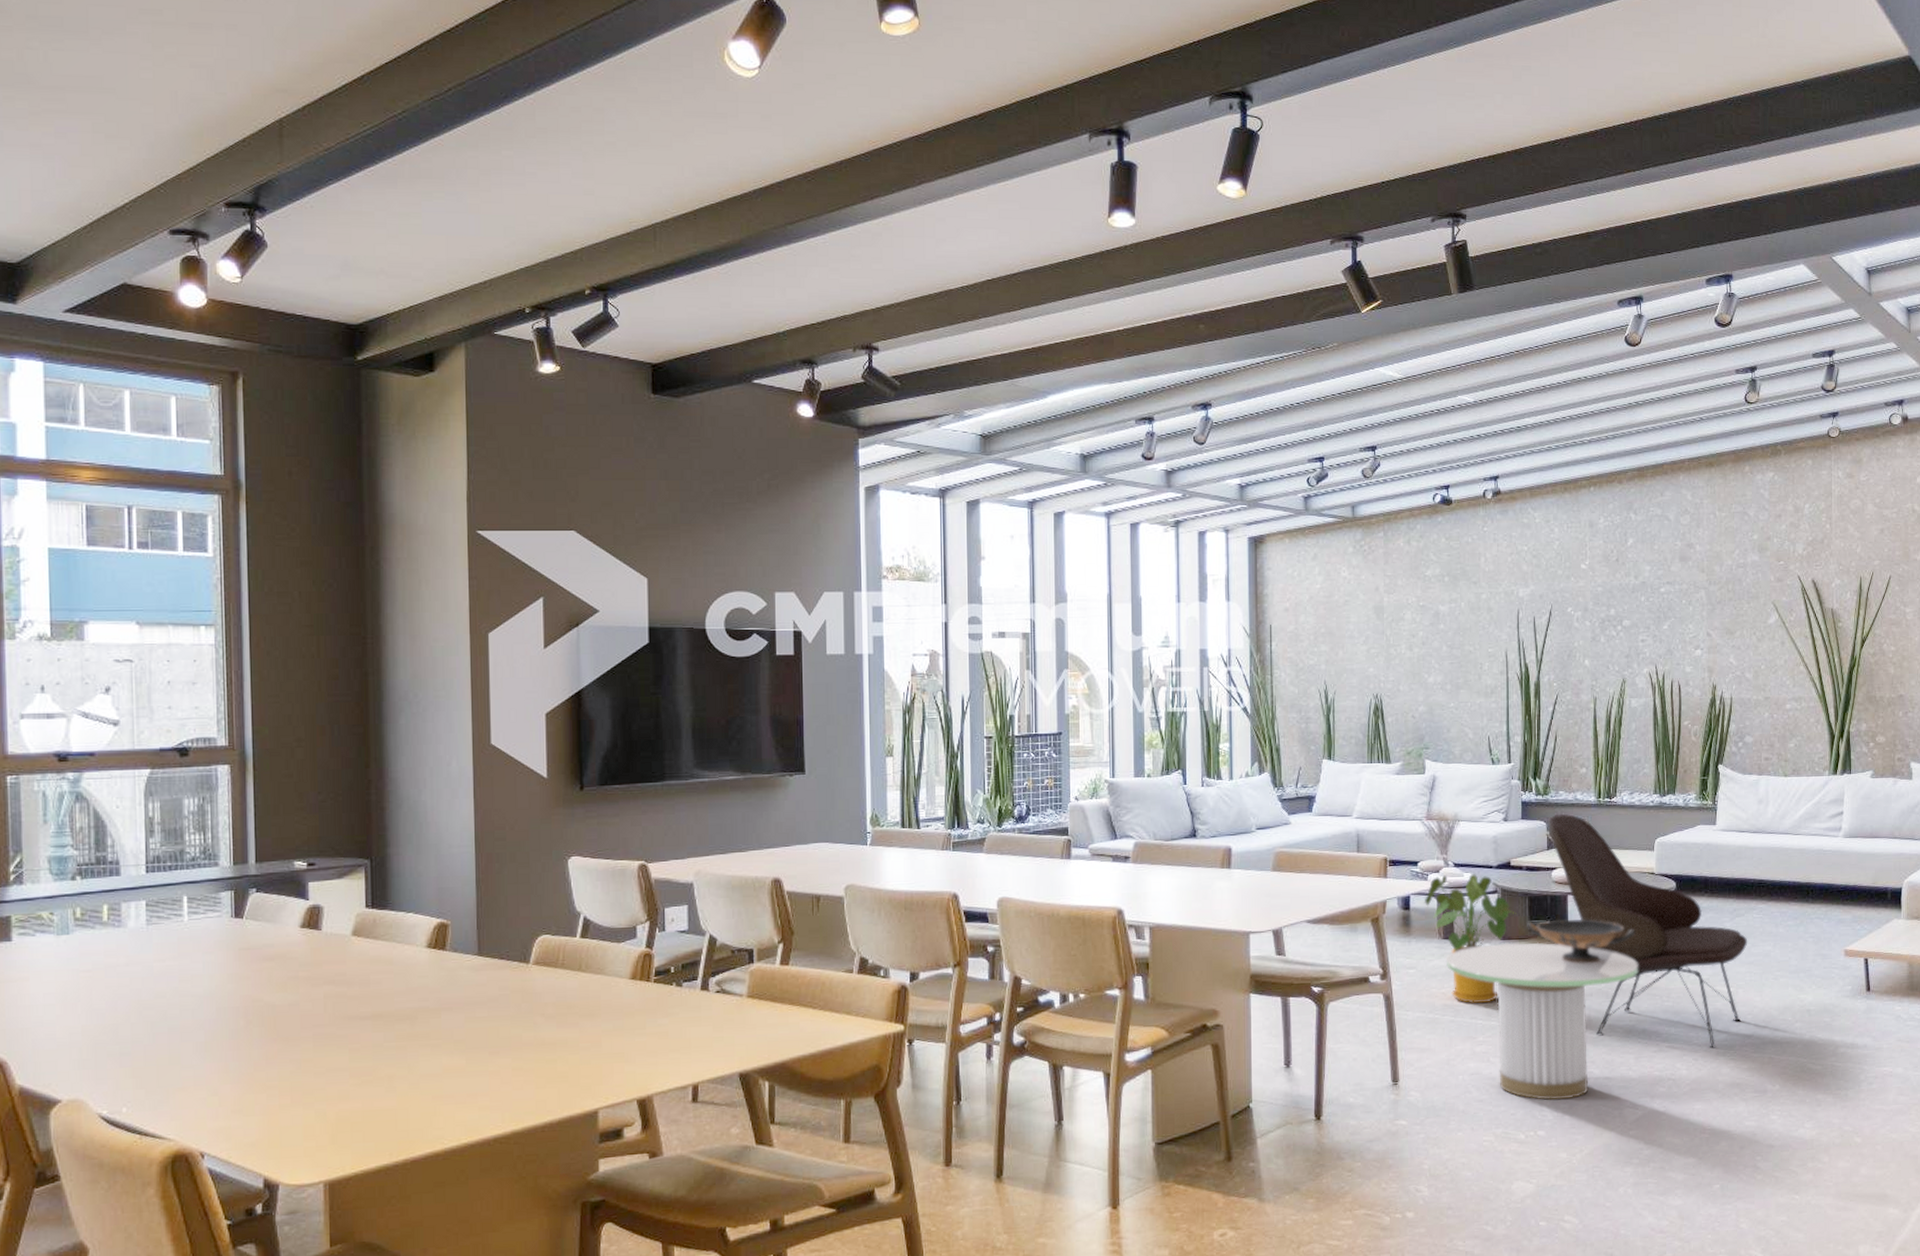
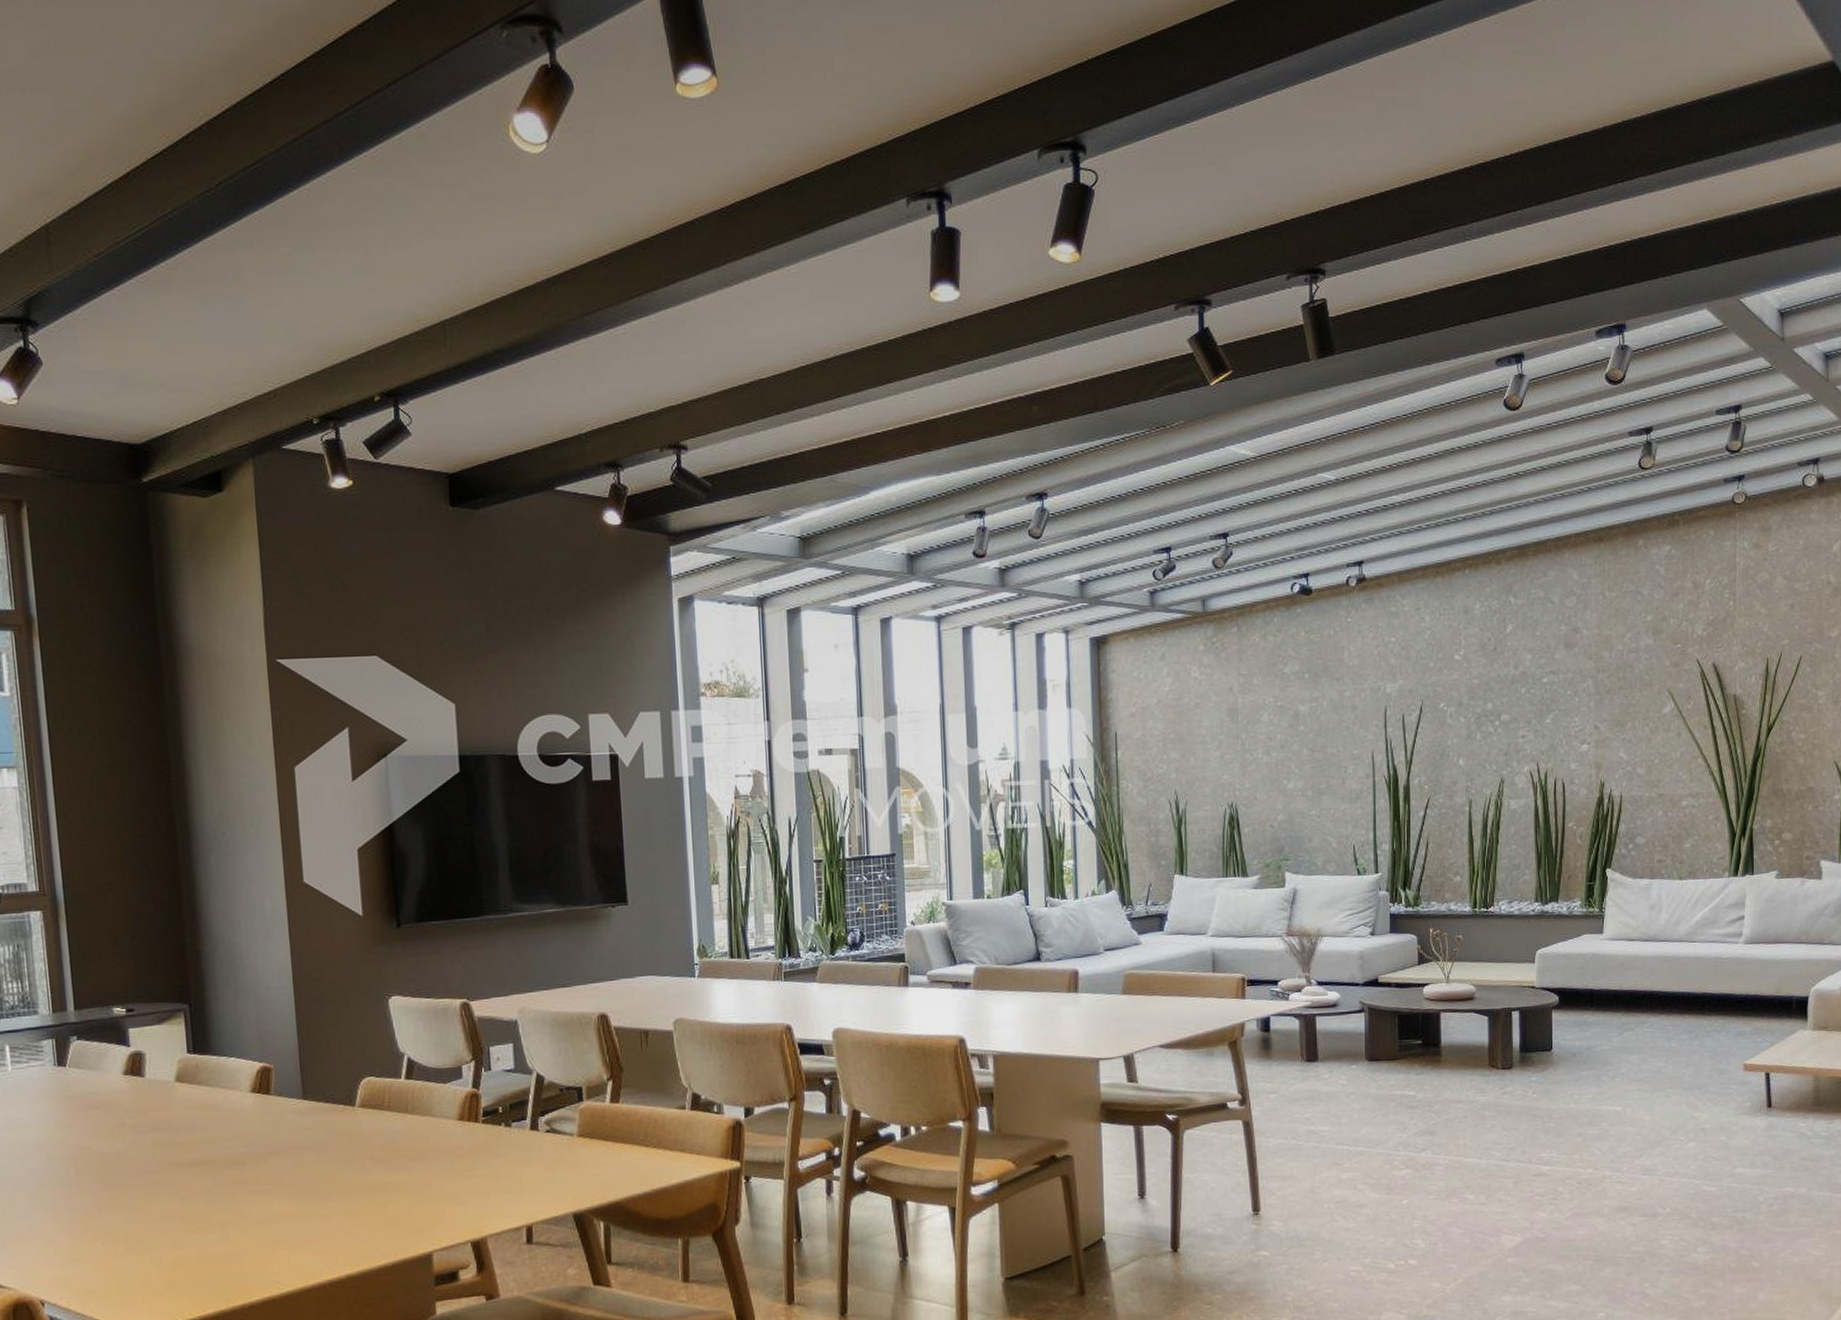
house plant: present [1424,874,1516,1004] -> none [1285,992,1385,1129]
side table: present [1445,942,1638,1101] -> none [1309,1063,1517,1228]
decorative bowl: present [1527,919,1635,963] -> none [1396,1038,1514,1084]
lounge chair: present [1548,814,1748,1049] -> none [1419,926,1638,1171]

